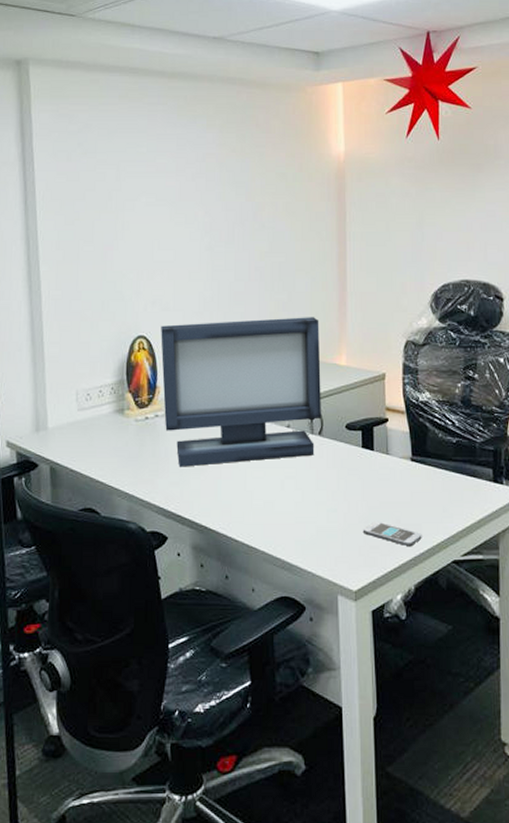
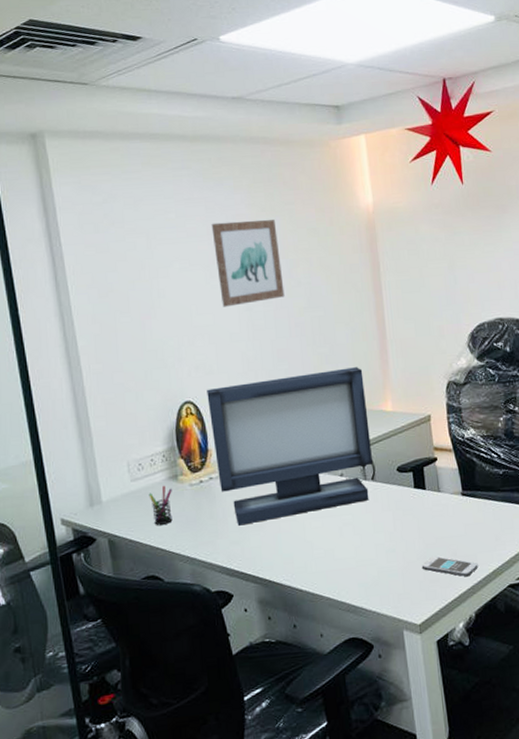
pen holder: none [94,417,117,457] -> present [148,485,173,525]
wall art: none [181,160,247,245] -> present [211,219,285,307]

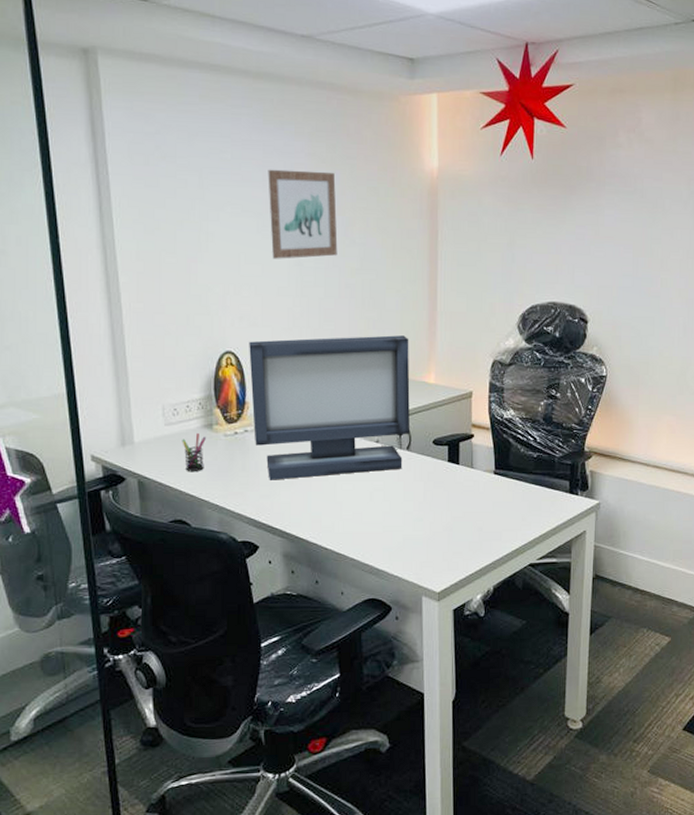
smartphone: present [421,555,478,577] -> none [446,529,502,552]

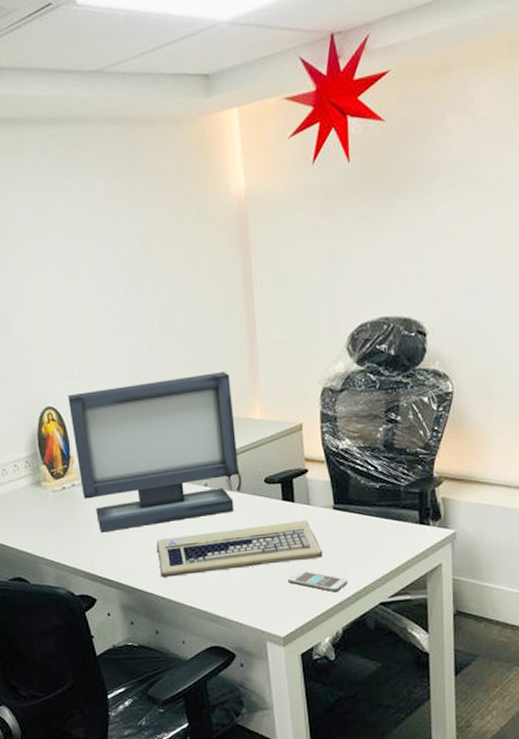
pen holder: present [182,432,206,471] -> none [13,490,37,529]
wall art: present [268,169,338,259] -> none [70,210,148,308]
computer keyboard: none [323,482,481,528] -> present [156,520,323,578]
smartphone: none [446,529,502,552] -> present [287,570,348,593]

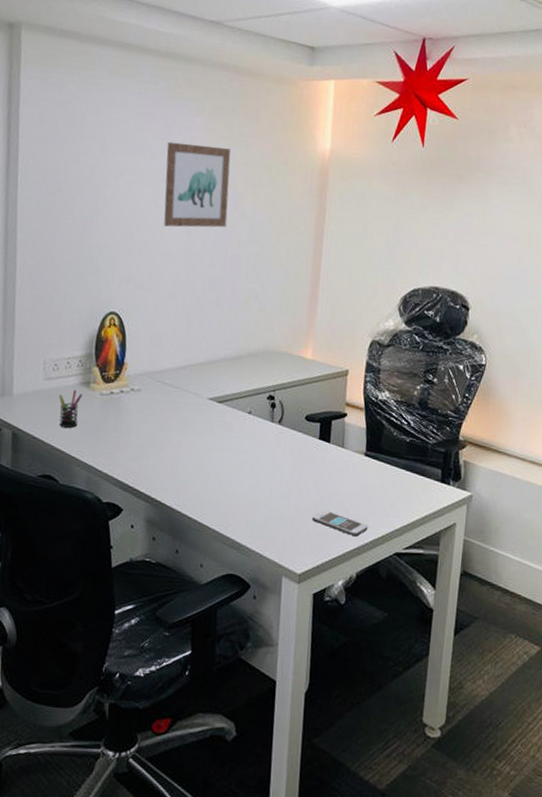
pen holder: none [13,490,37,529] -> present [59,389,82,428]
monitor: present [68,372,240,533] -> none [129,304,290,444]
wall art: none [70,210,148,308] -> present [163,141,231,228]
computer keyboard: present [156,520,323,578] -> none [190,458,349,501]

